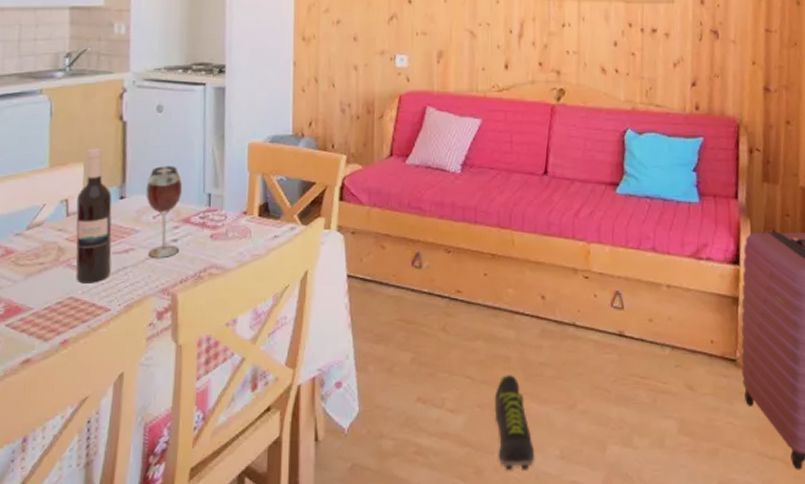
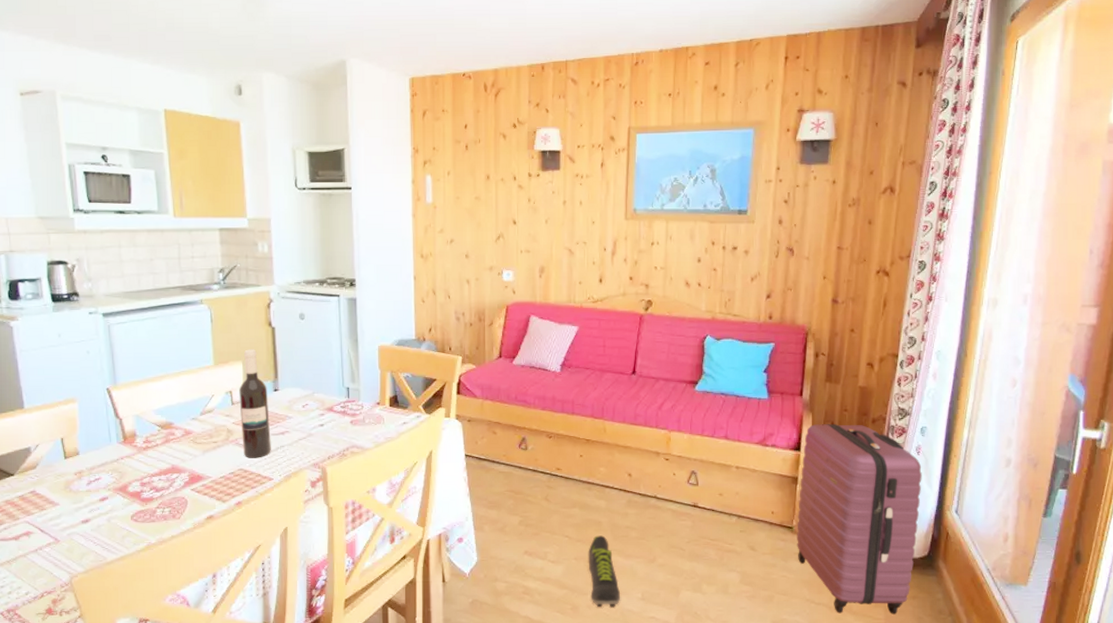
wineglass: present [146,166,183,258] -> none [295,364,326,439]

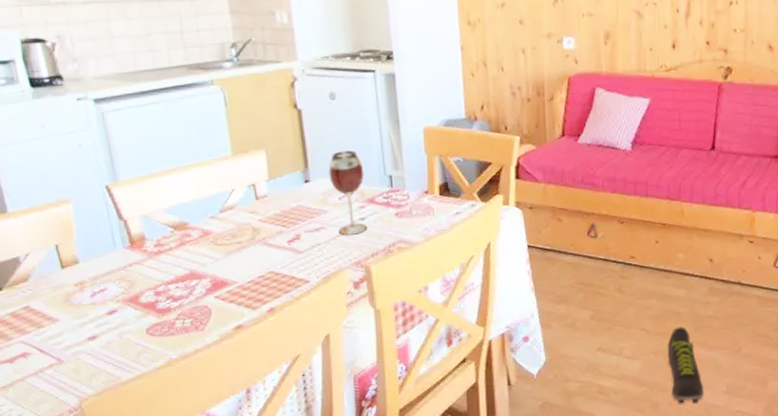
wine bottle: present [239,349,271,458] -> none [263,135,305,259]
wineglass: none [295,364,326,439] -> present [328,150,367,235]

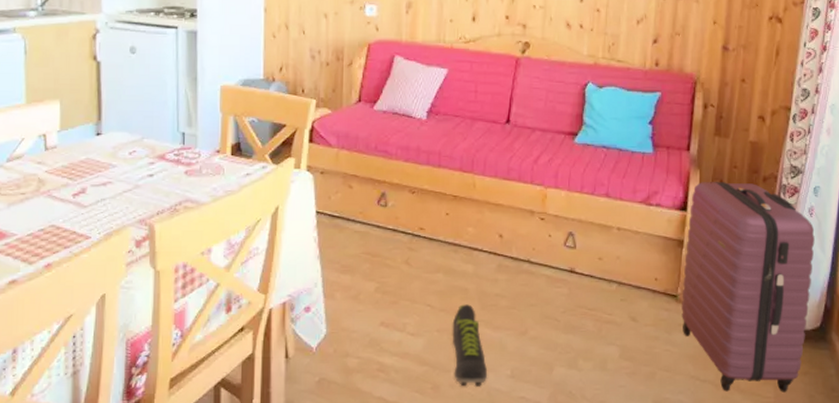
wineglass: present [328,150,367,235] -> none [121,105,157,191]

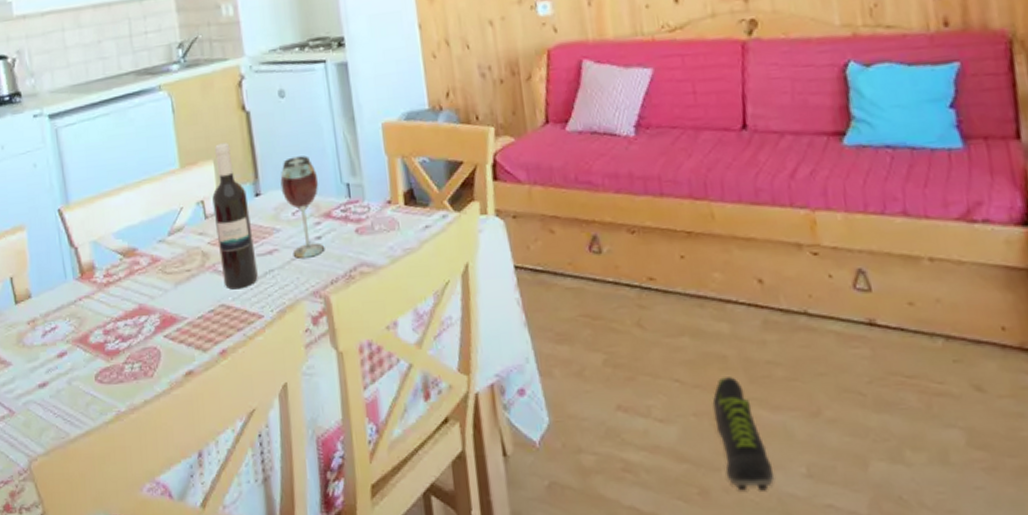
wine bottle: none [54,86,90,213] -> present [212,142,258,290]
wineglass: none [121,105,157,191] -> present [280,156,324,258]

